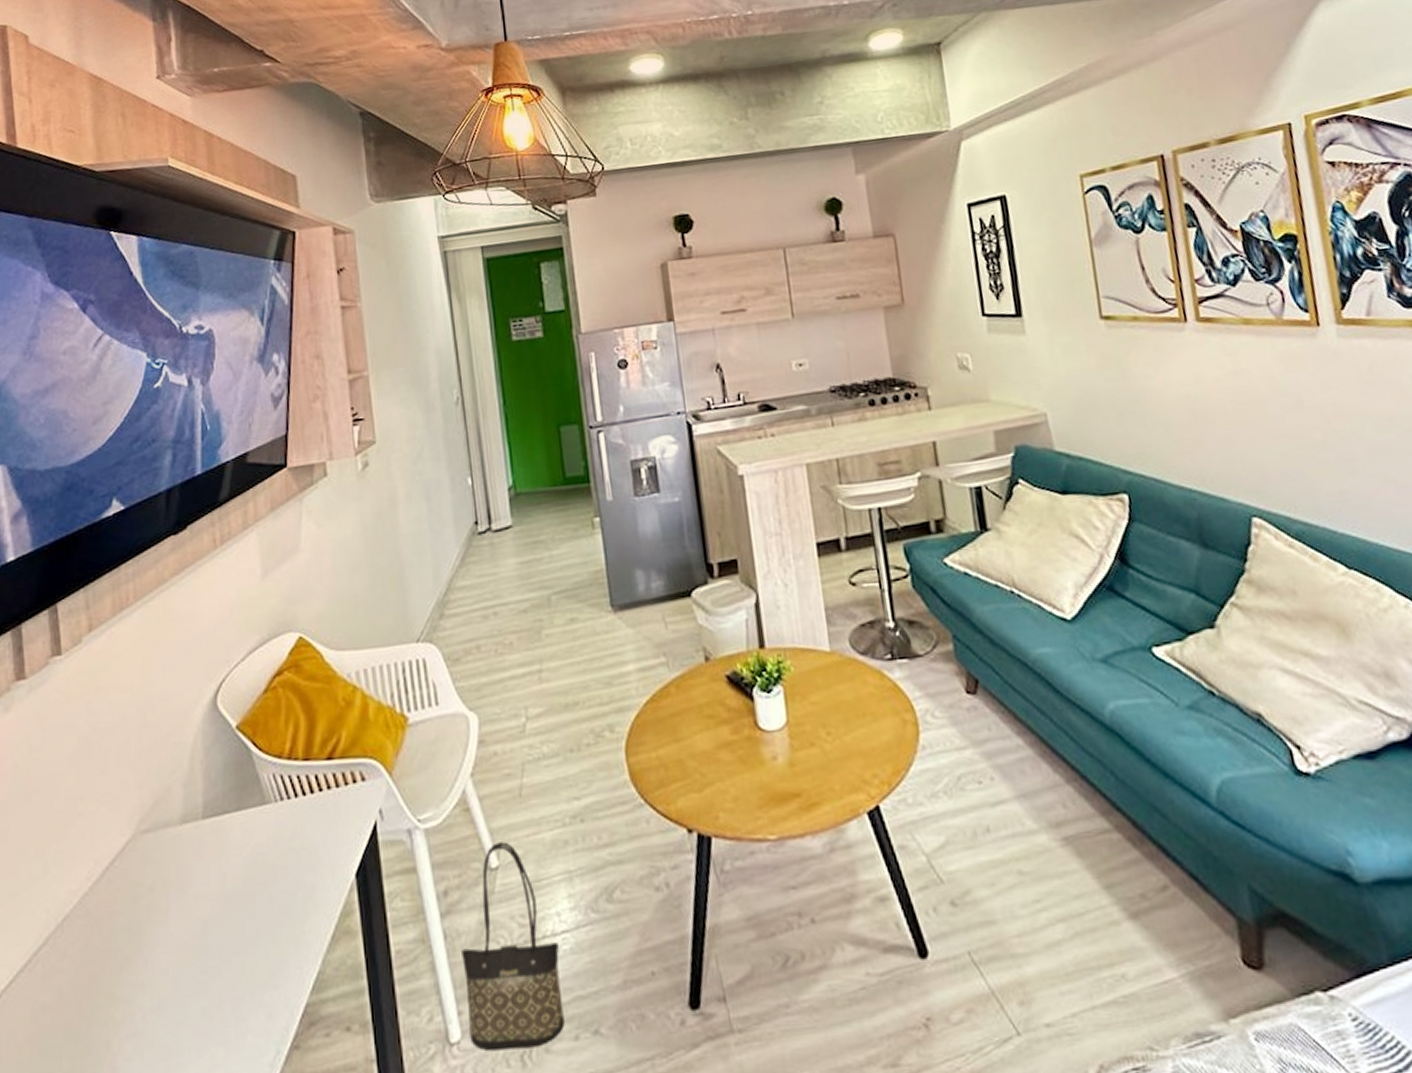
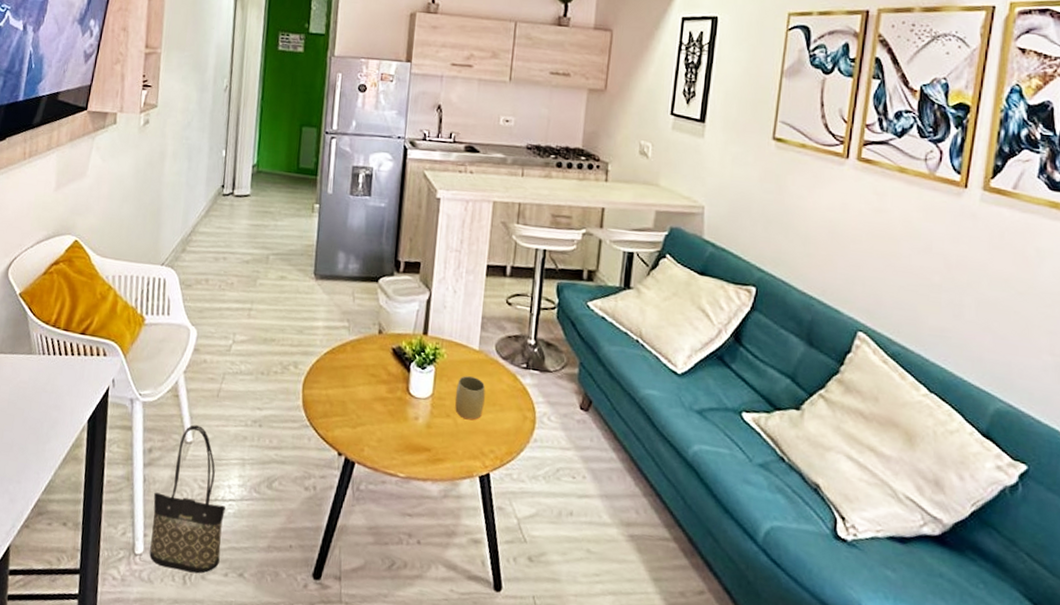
mug: none [814,686,853,743] -> present [455,376,486,420]

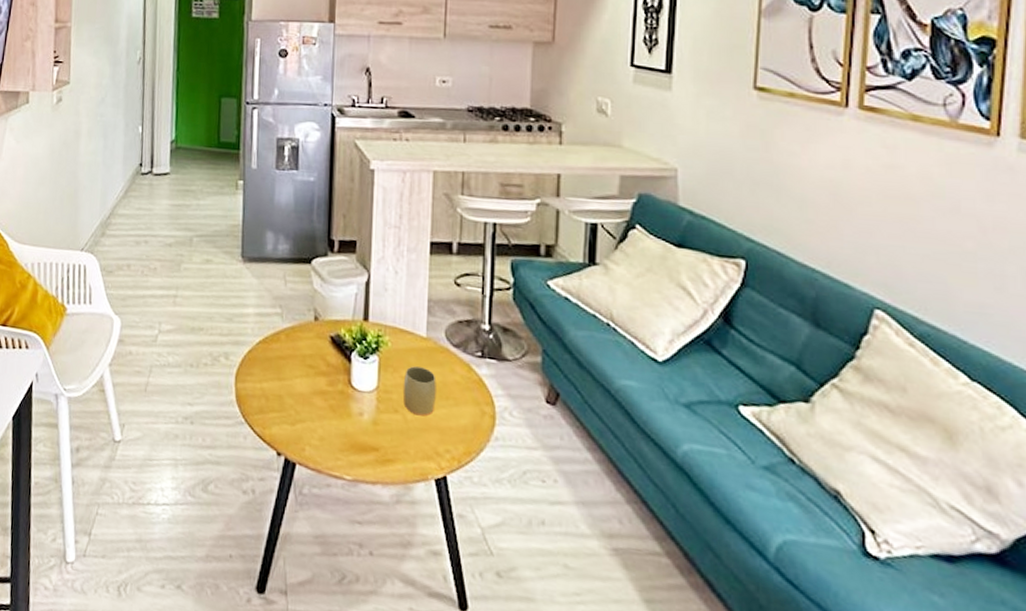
tote bag: present [149,425,226,573] -> none [81,422,159,584]

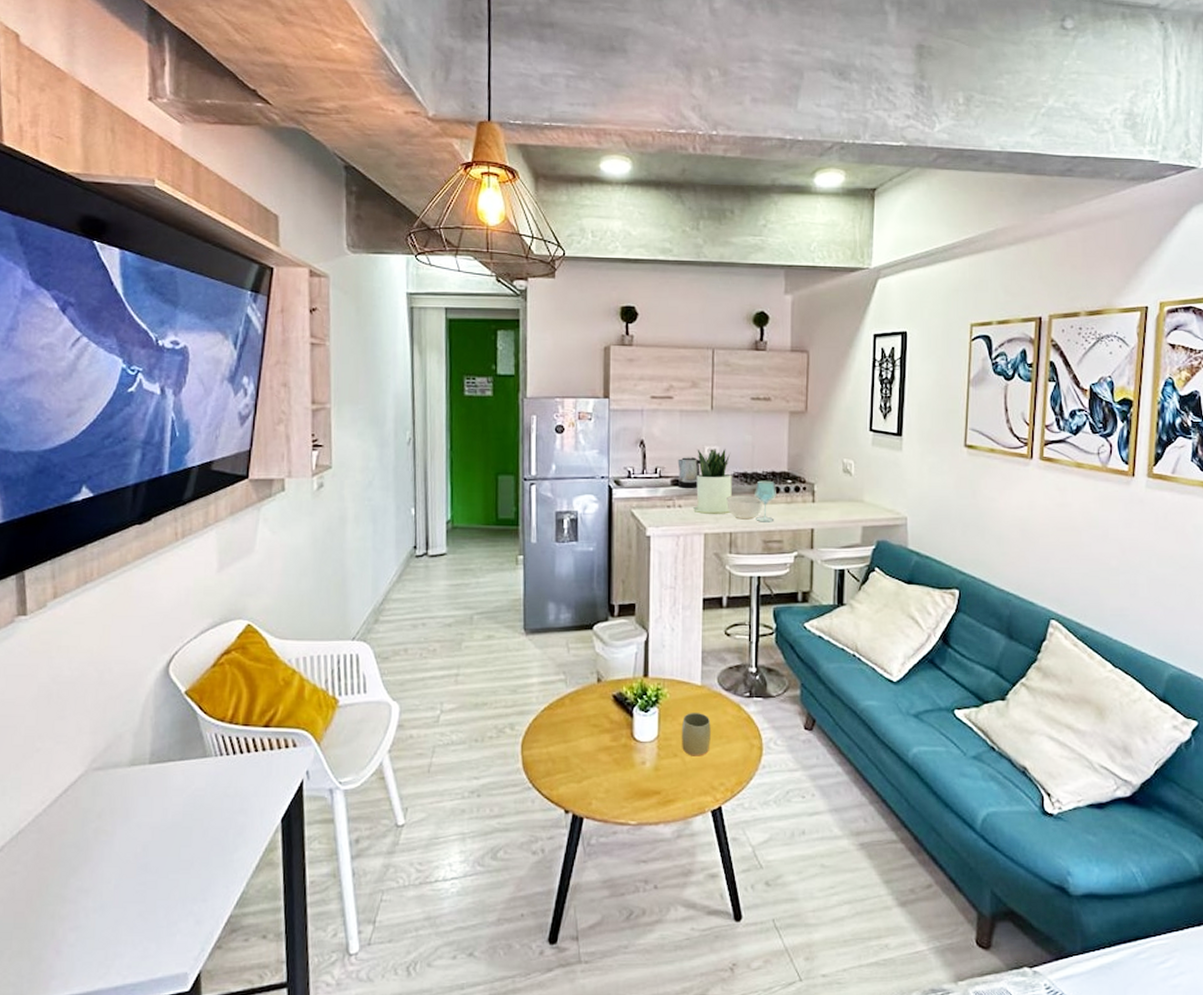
kettle: none [405,86,431,122] -> present [677,456,700,489]
planter: none [422,79,466,152] -> present [693,449,732,515]
bowl: none [459,131,501,159] -> present [727,495,763,520]
wine glass: none [491,116,517,164] -> present [755,480,776,523]

